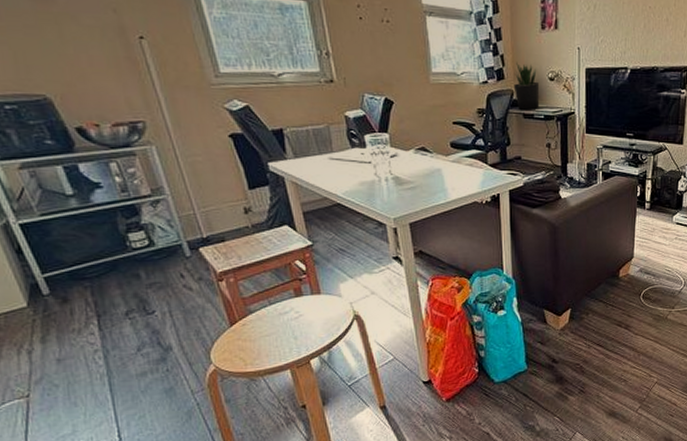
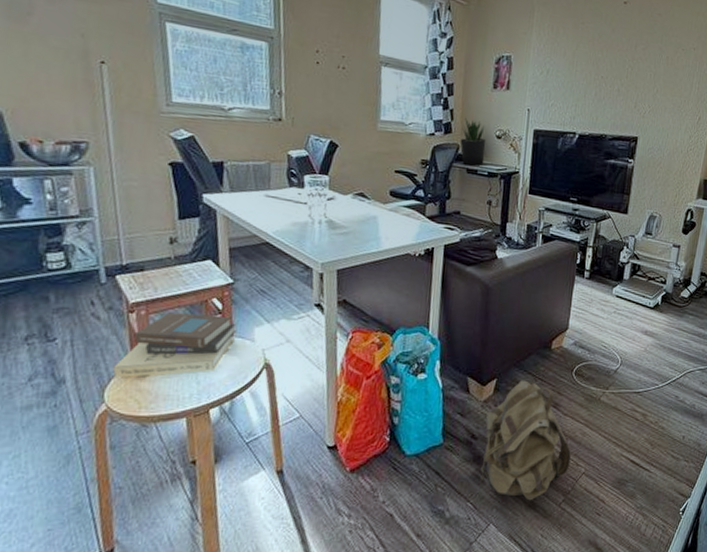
books: none [214,276,323,341] -> present [113,312,237,379]
backpack: none [564,307,644,410] -> present [480,380,571,501]

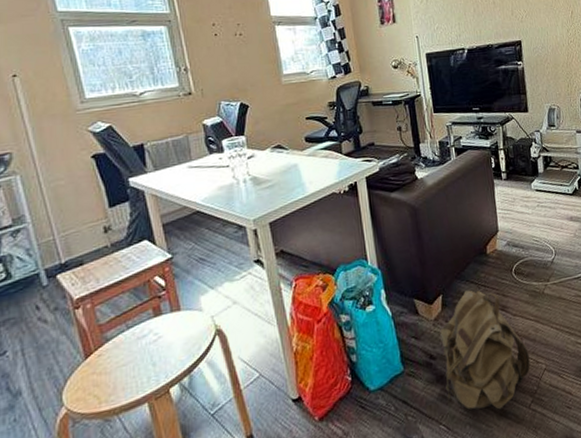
books: present [113,312,237,379] -> none [67,291,183,379]
planter: present [460,117,485,166] -> none [360,55,387,99]

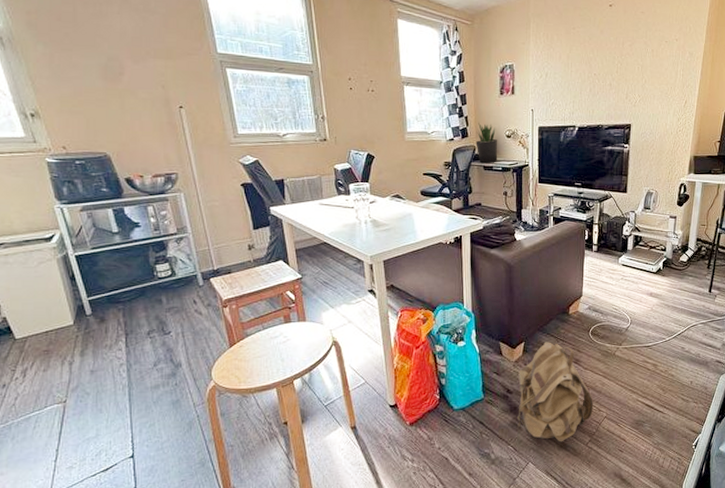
planter: none [360,55,387,99] -> present [476,122,498,163]

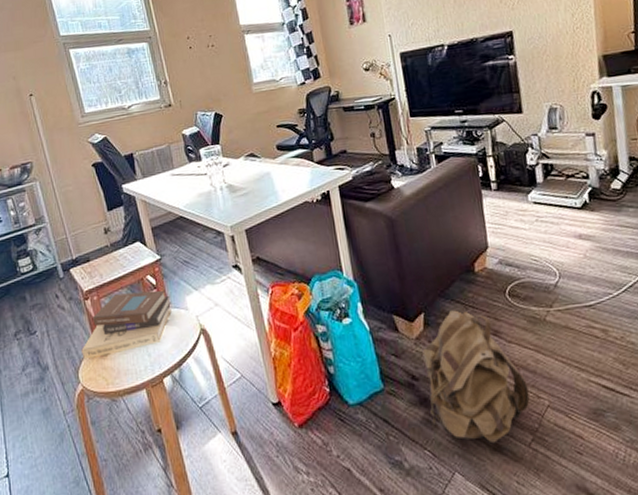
books: none [216,305,308,360] -> present [81,289,172,360]
planter: present [476,122,498,163] -> none [330,59,358,104]

